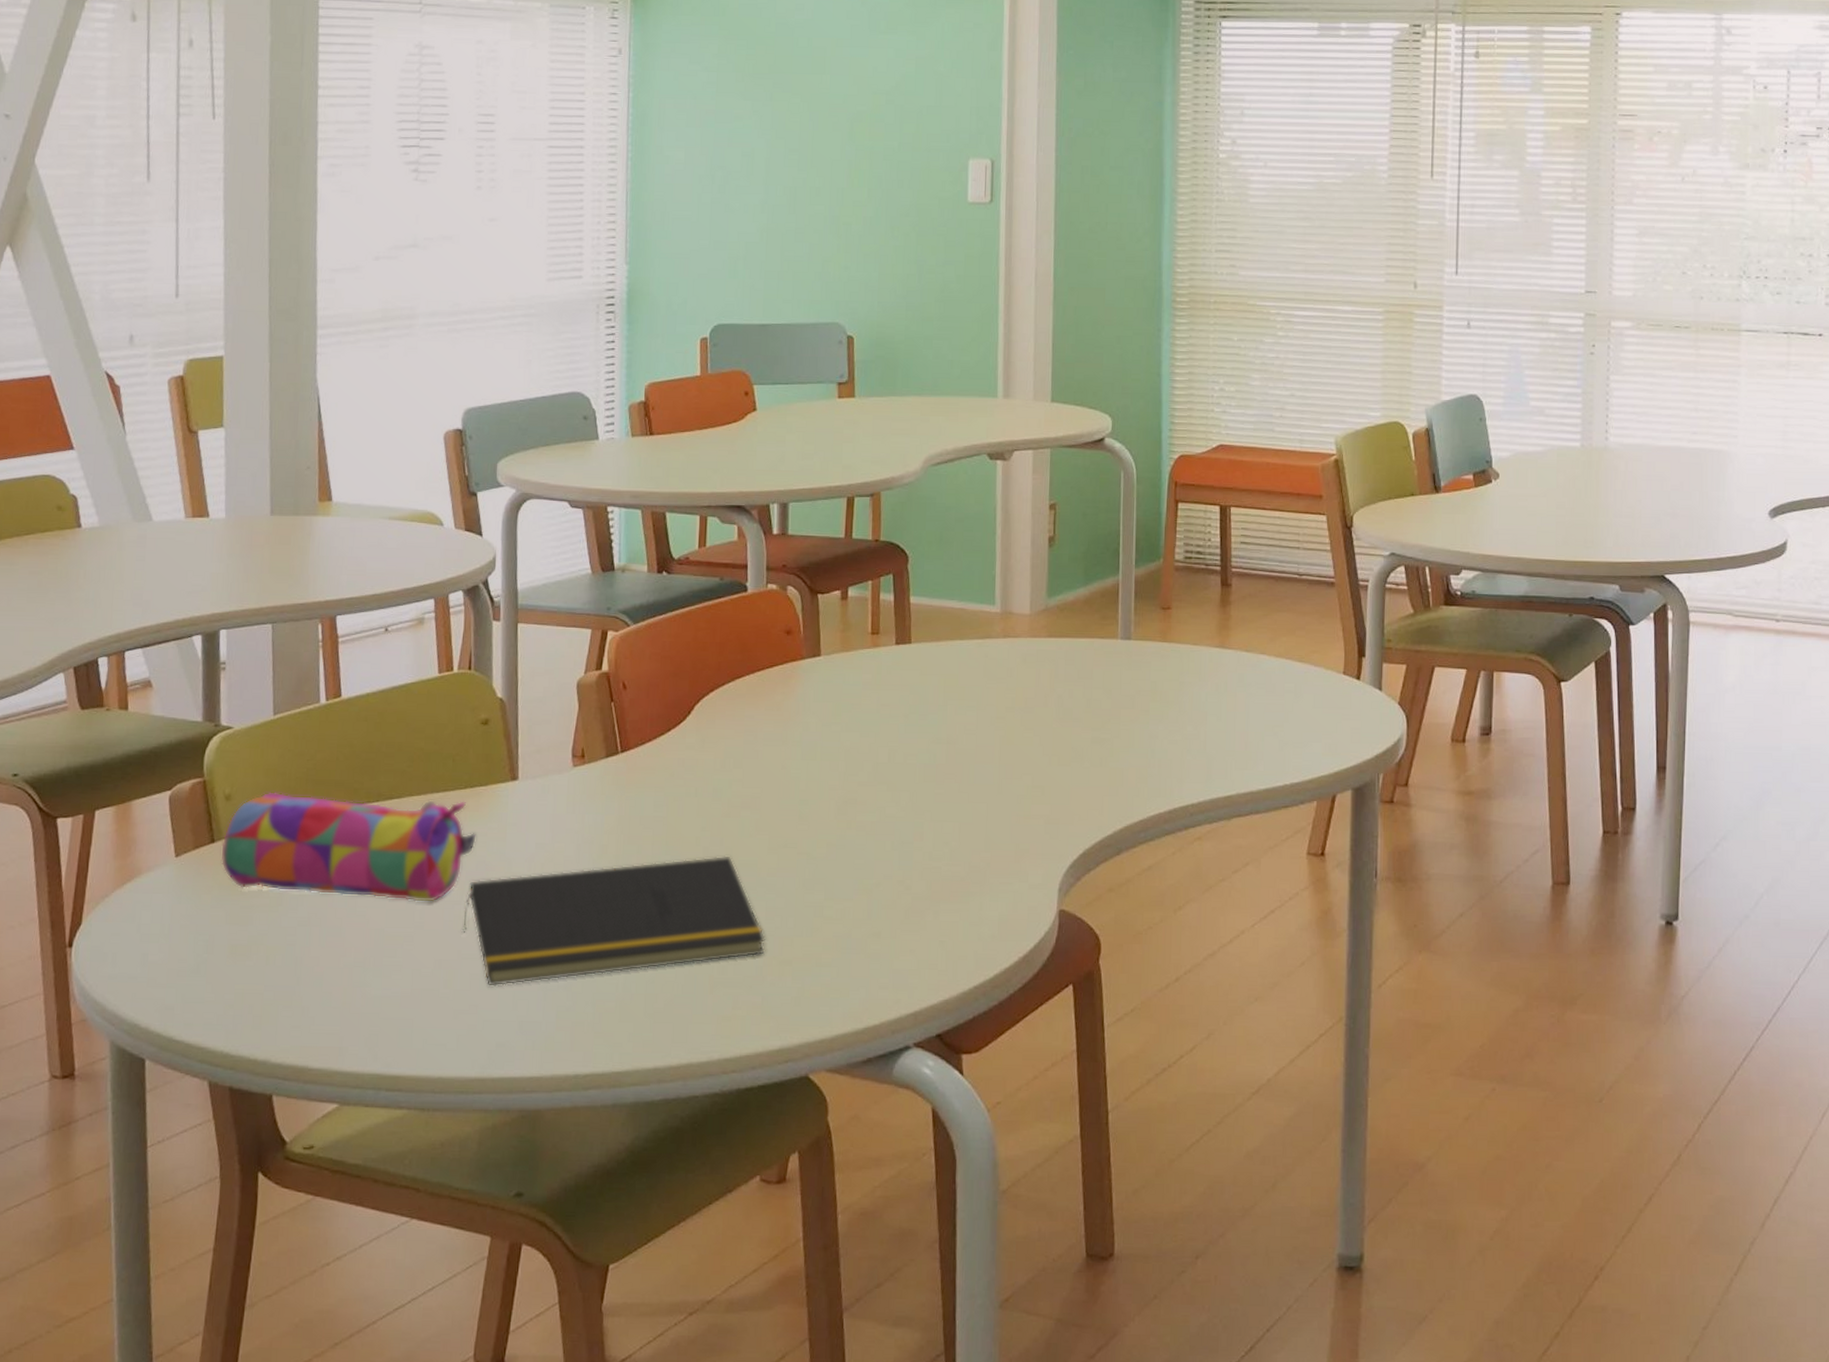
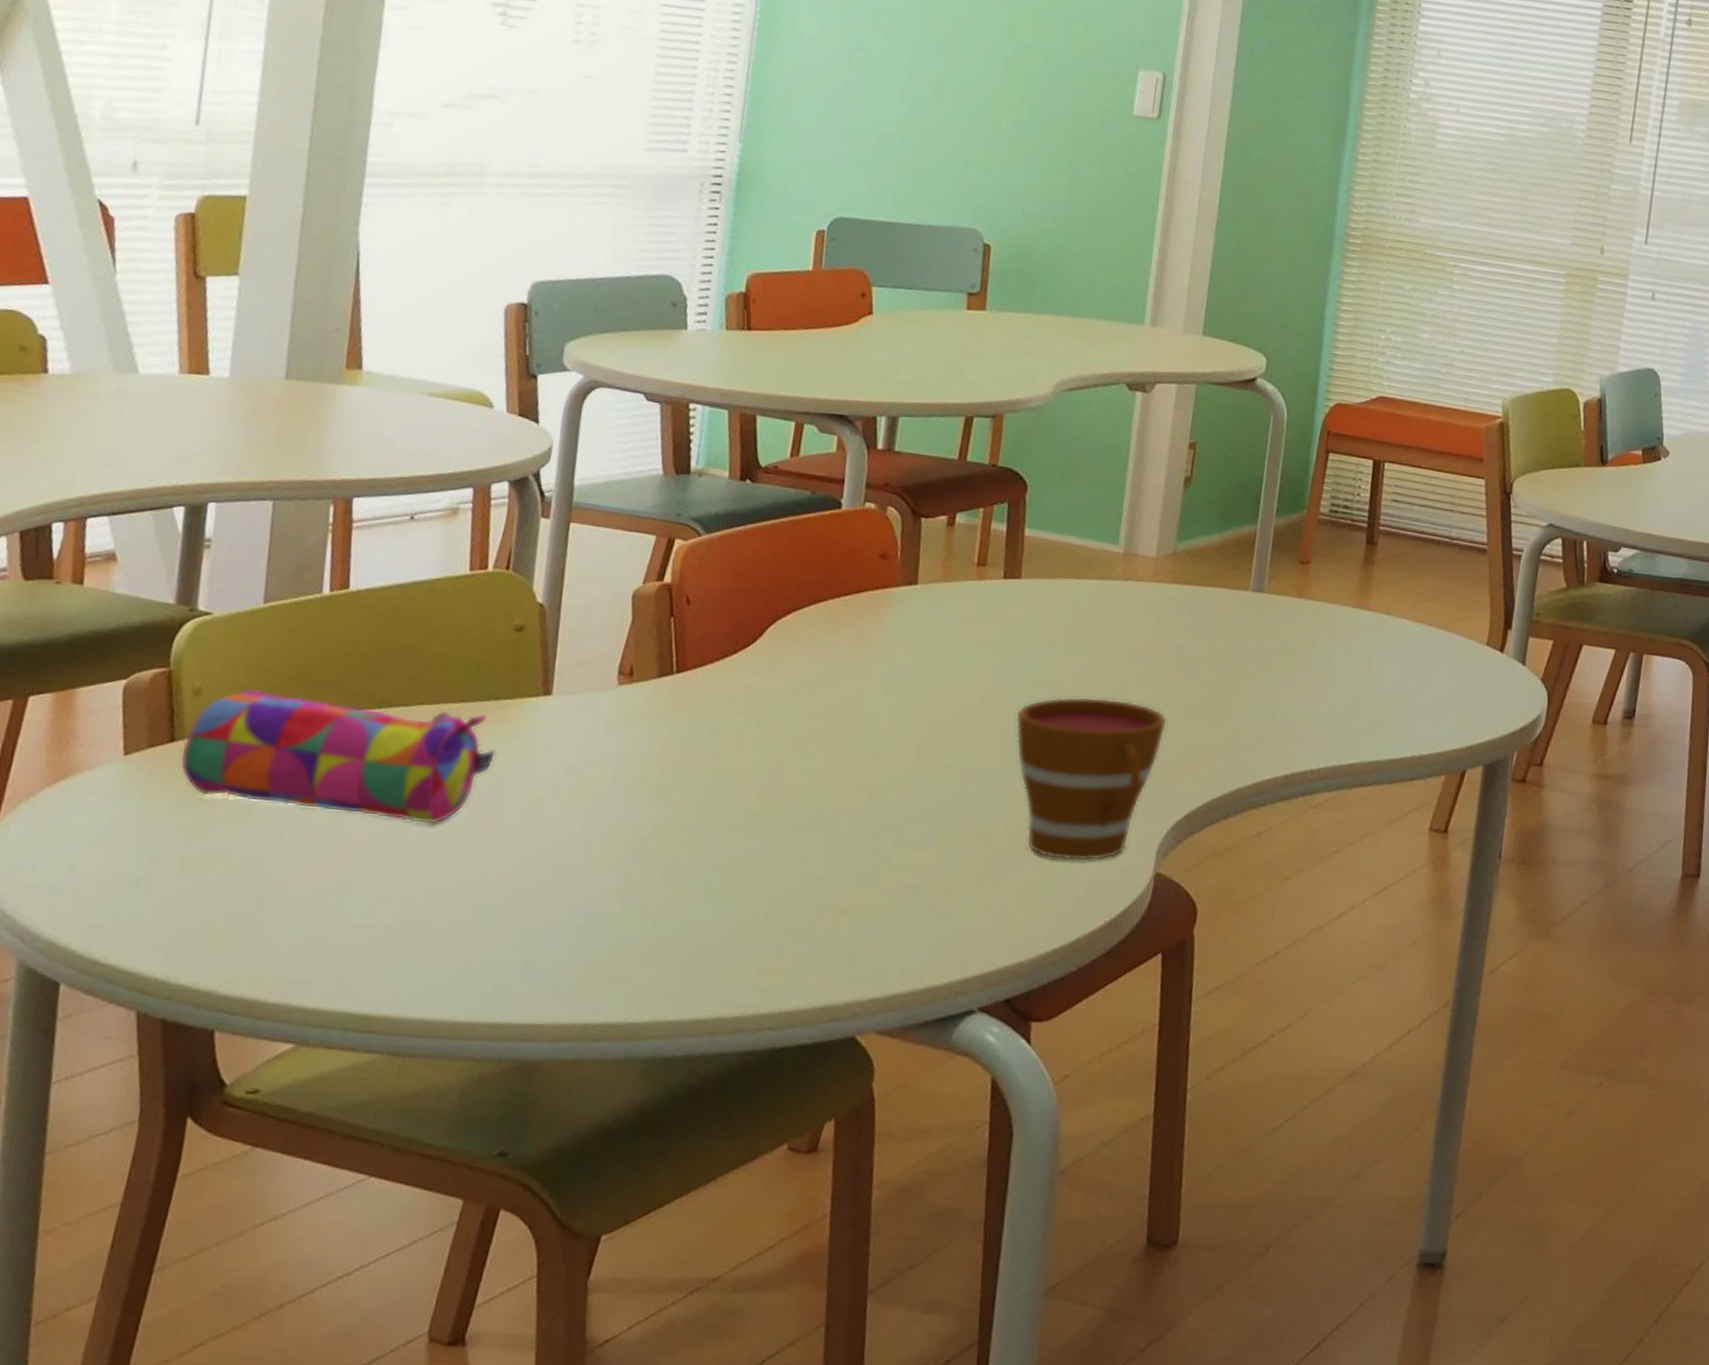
notepad: present [461,855,765,987] -> none [465,792,822,922]
cup: none [920,749,1056,903] -> present [1015,696,1168,862]

